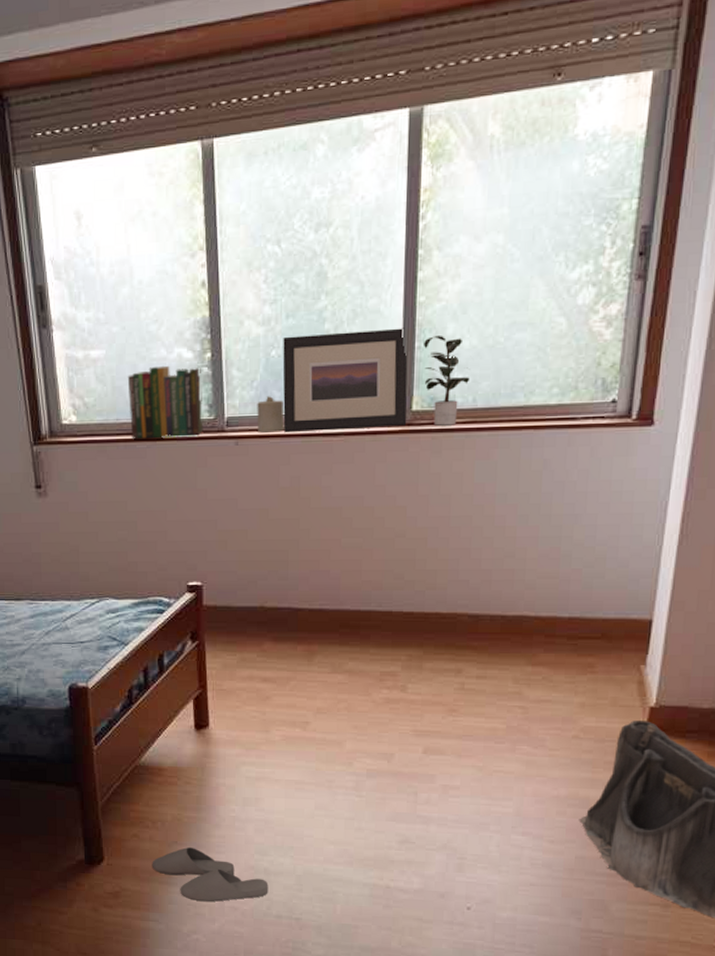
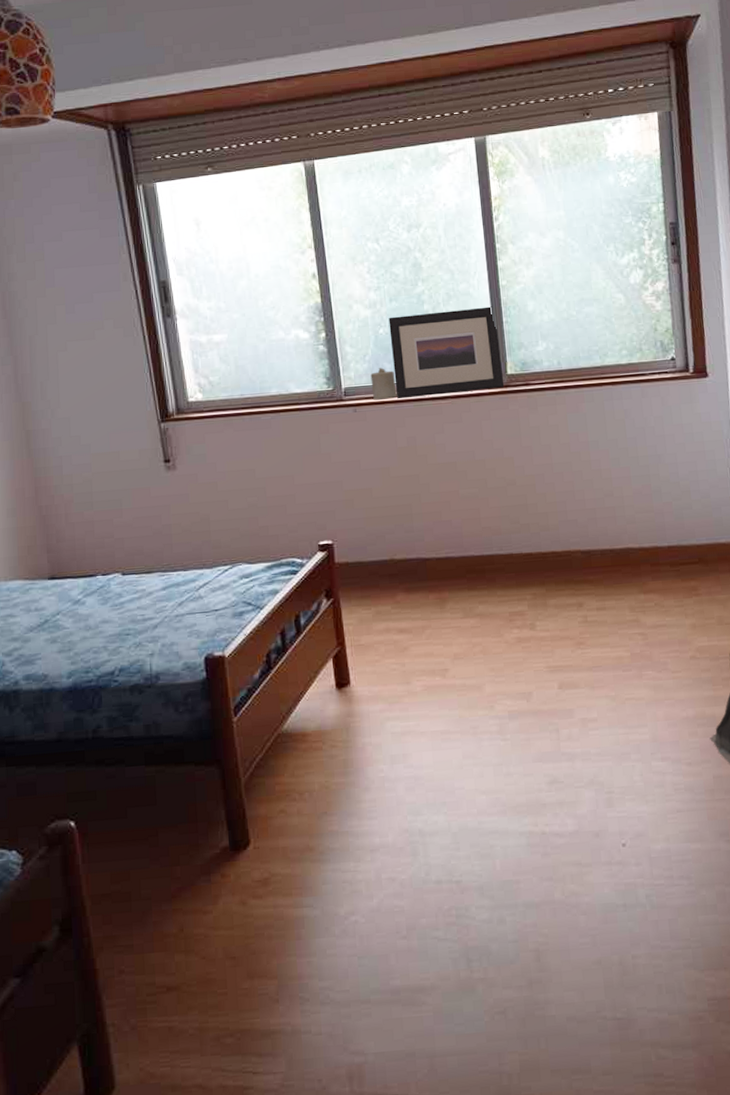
books: present [127,365,204,438] -> none [249,345,323,411]
slippers: present [152,846,269,902] -> none [301,816,425,877]
potted plant: present [424,334,470,426] -> none [510,311,553,386]

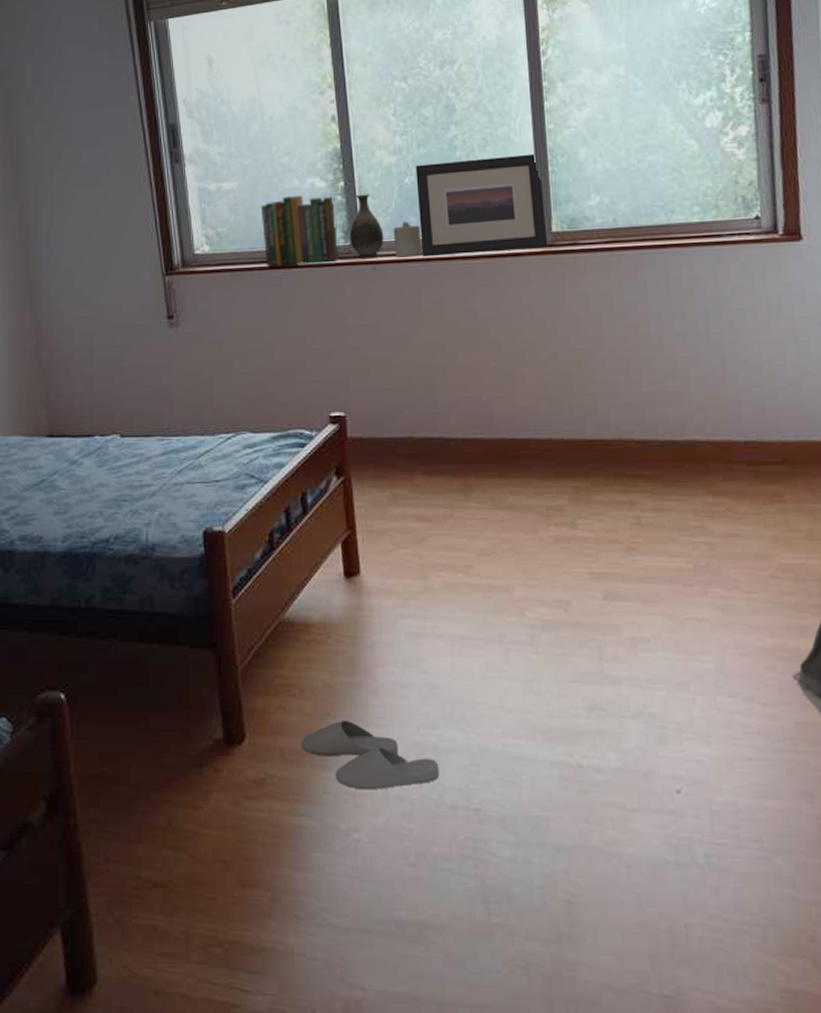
books: none [249,345,323,411] -> present [260,195,340,266]
slippers: none [301,816,425,877] -> present [301,719,440,790]
vase: none [331,343,363,403] -> present [349,194,384,260]

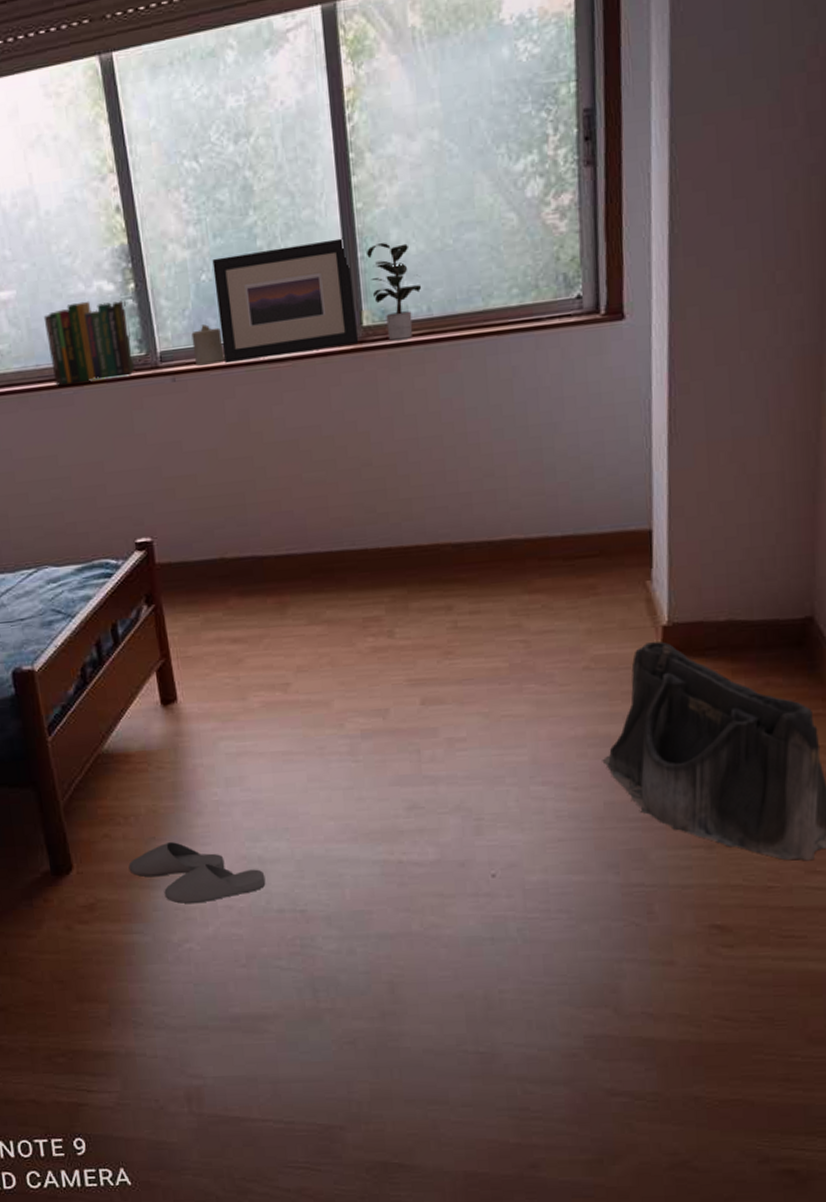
vase: present [349,194,384,260] -> none [144,295,183,371]
potted plant: none [557,159,608,246] -> present [367,242,422,341]

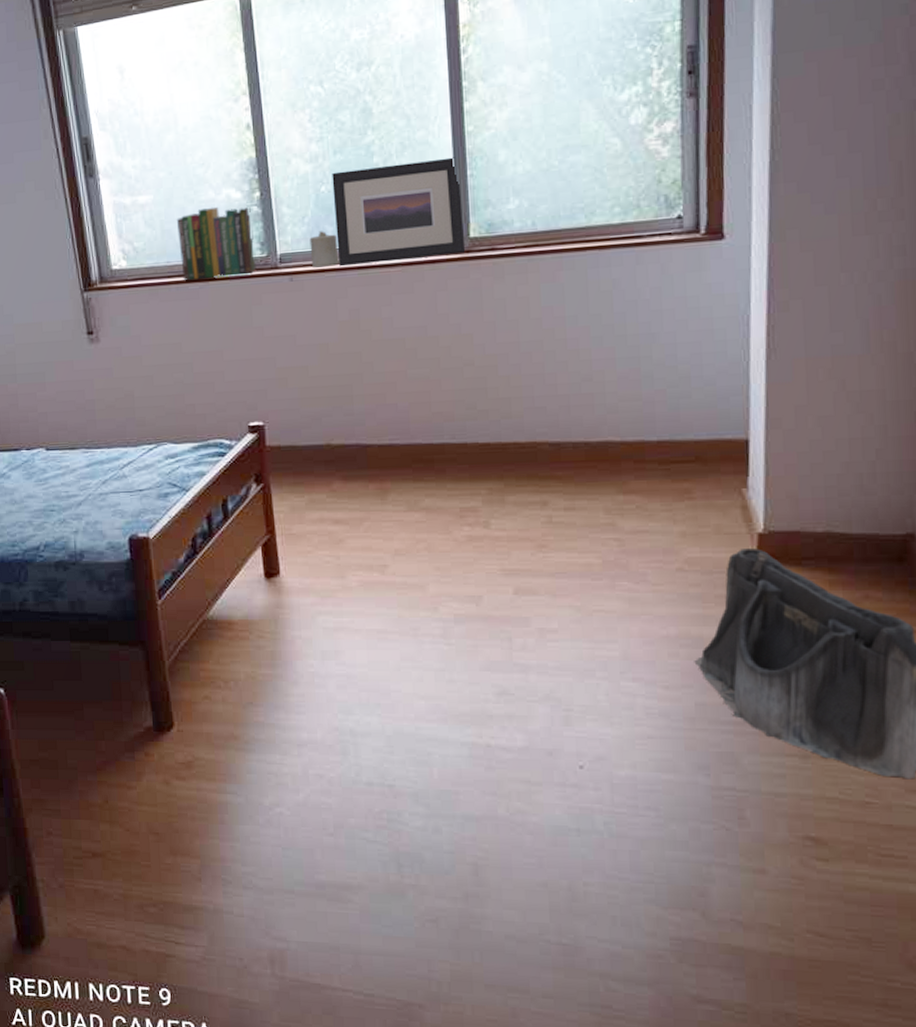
slippers: present [128,841,266,904] -> none [226,707,356,770]
potted plant: present [367,242,422,341] -> none [476,161,527,251]

